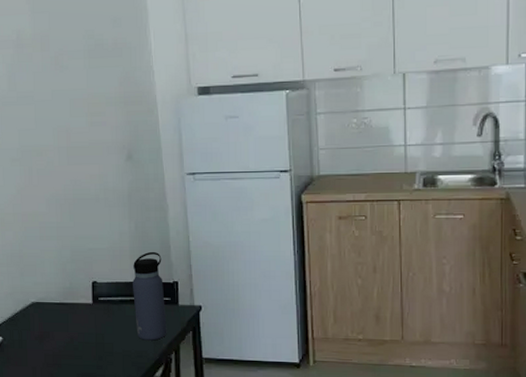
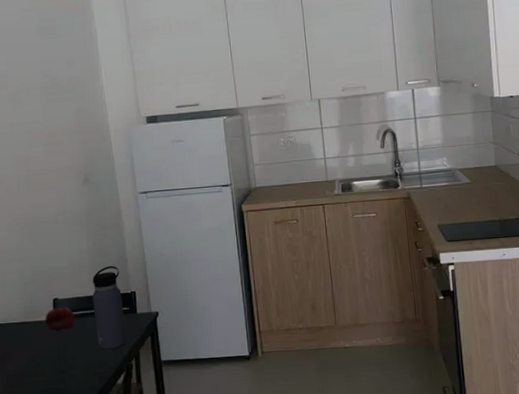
fruit: none [83,291,114,316] -> present [45,306,75,331]

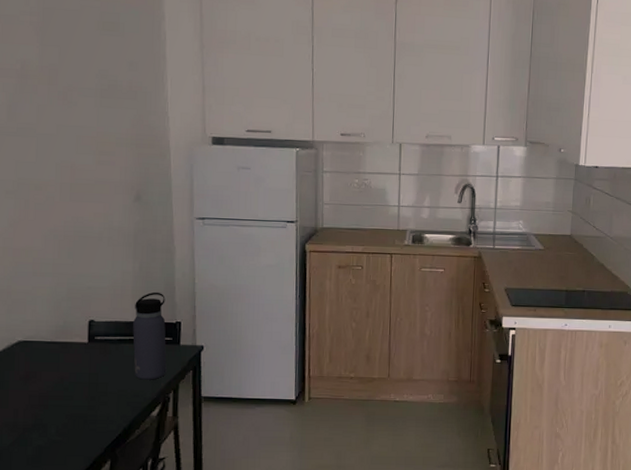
fruit: present [45,306,75,331] -> none [77,330,112,355]

